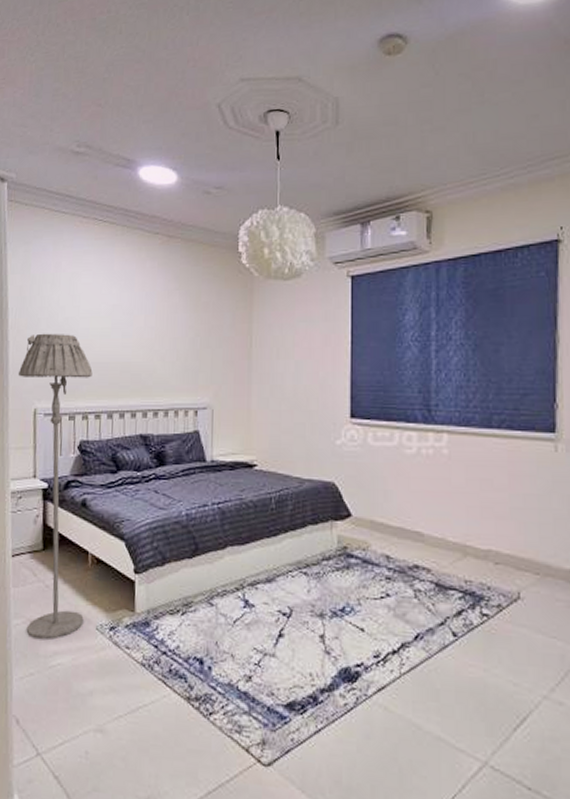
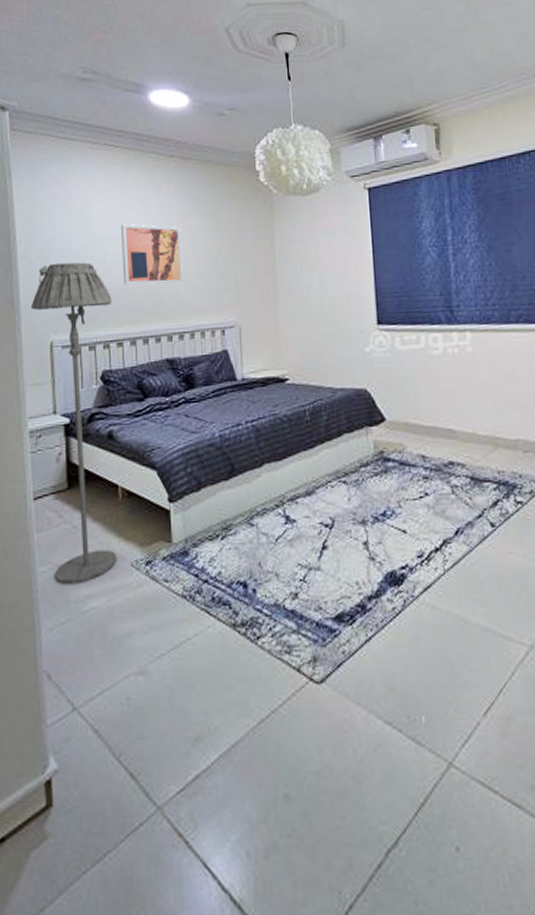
wall art: none [104,299,162,361] -> present [120,223,183,285]

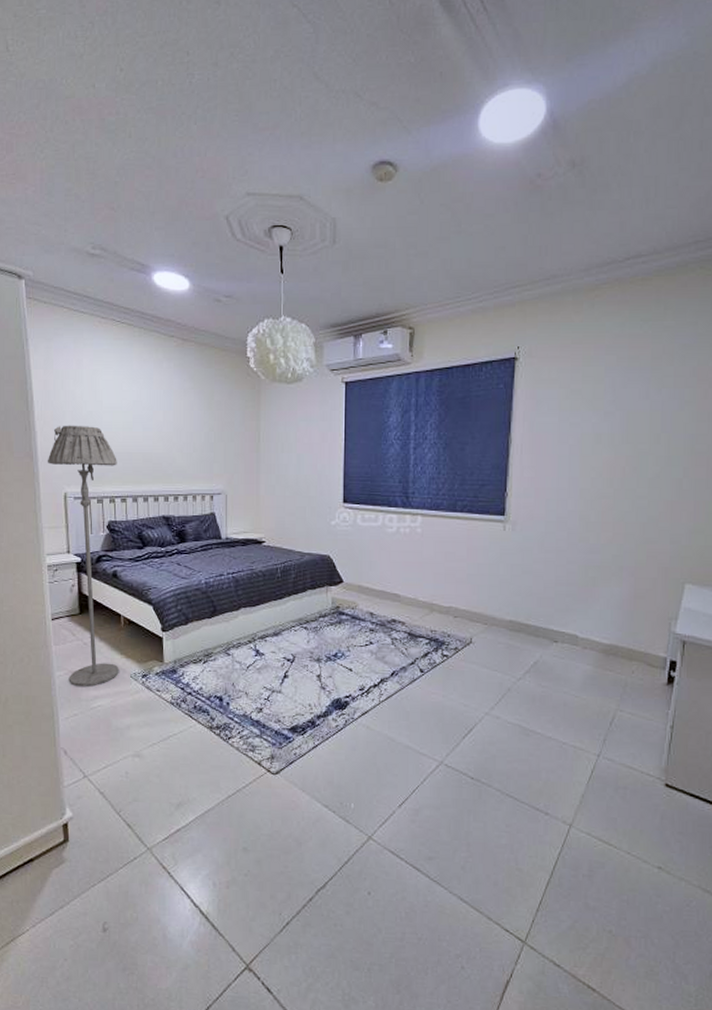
wall art: present [120,223,183,285] -> none [125,395,179,452]

